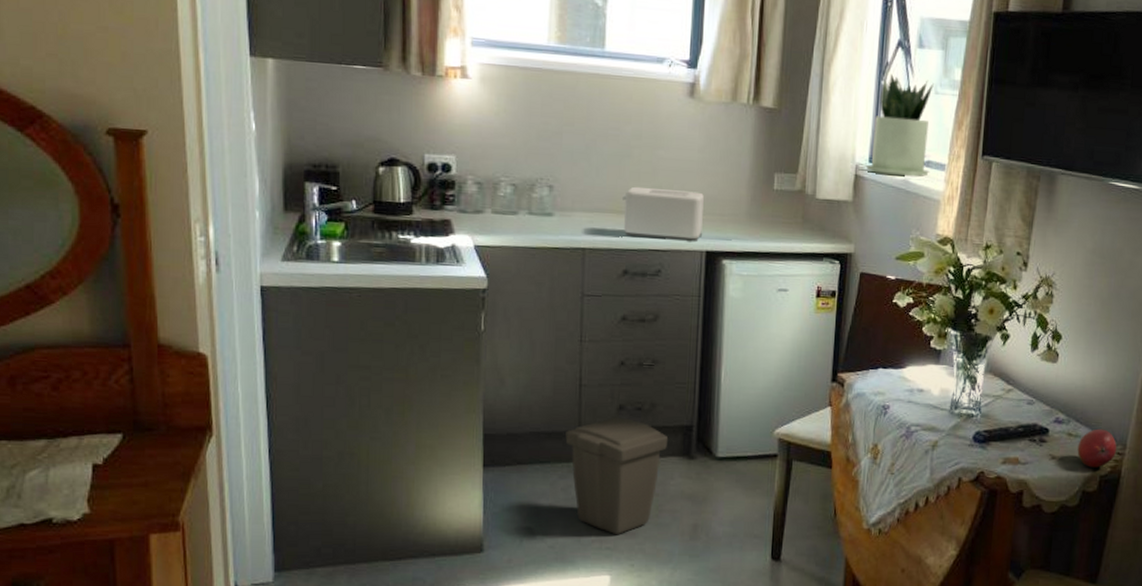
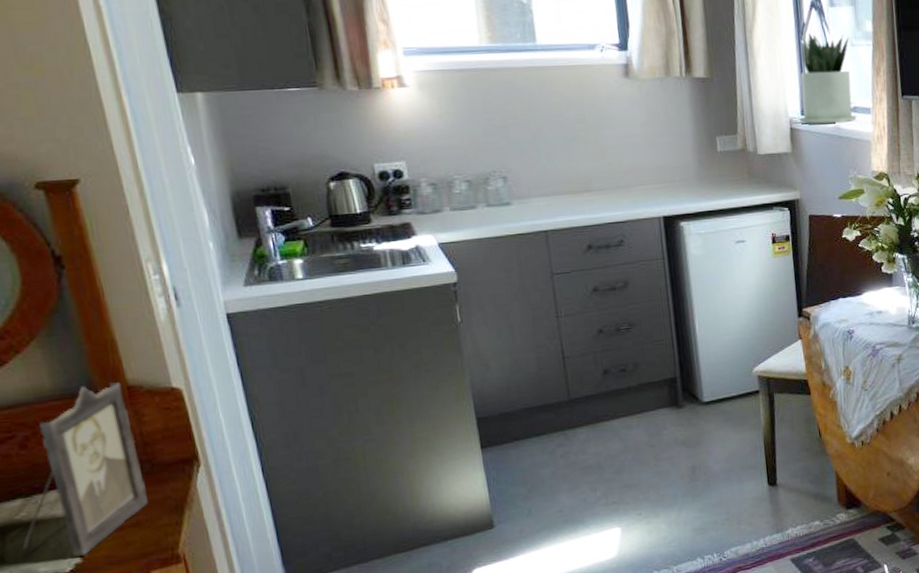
photo frame: none [39,337,159,507] -> present [22,382,148,557]
trash can: present [565,418,667,535] -> none [556,381,655,490]
toaster: present [623,186,704,243] -> none [576,163,657,214]

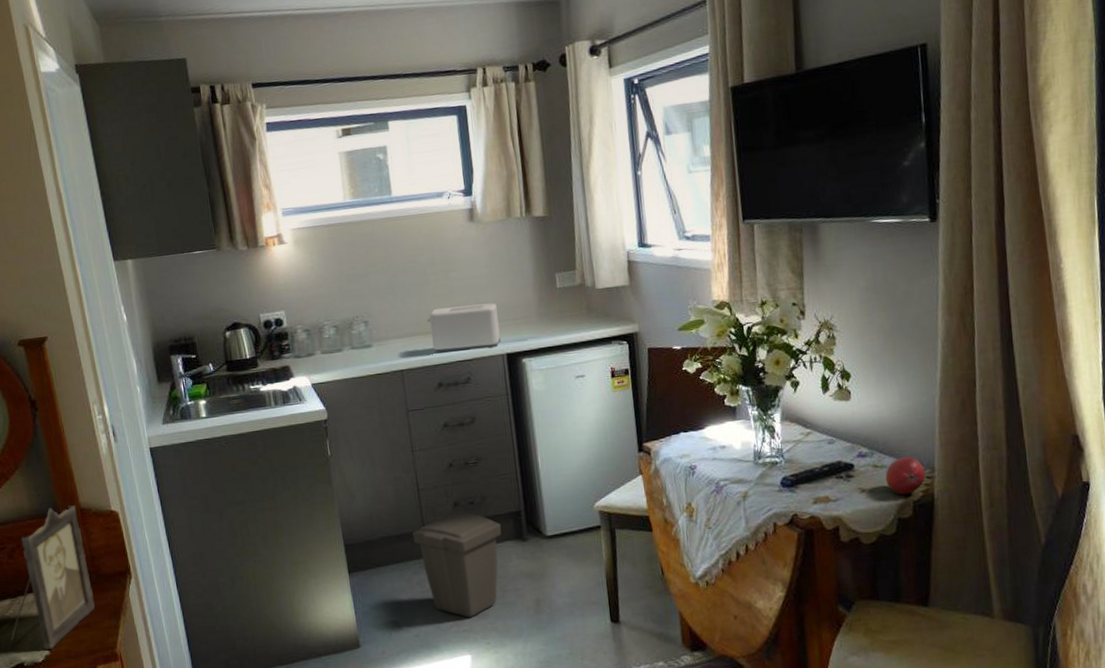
trash can: none [556,381,655,490] -> present [412,513,501,618]
toaster: none [576,163,657,214] -> present [427,303,501,354]
planter: present [798,33,858,125] -> none [636,162,697,256]

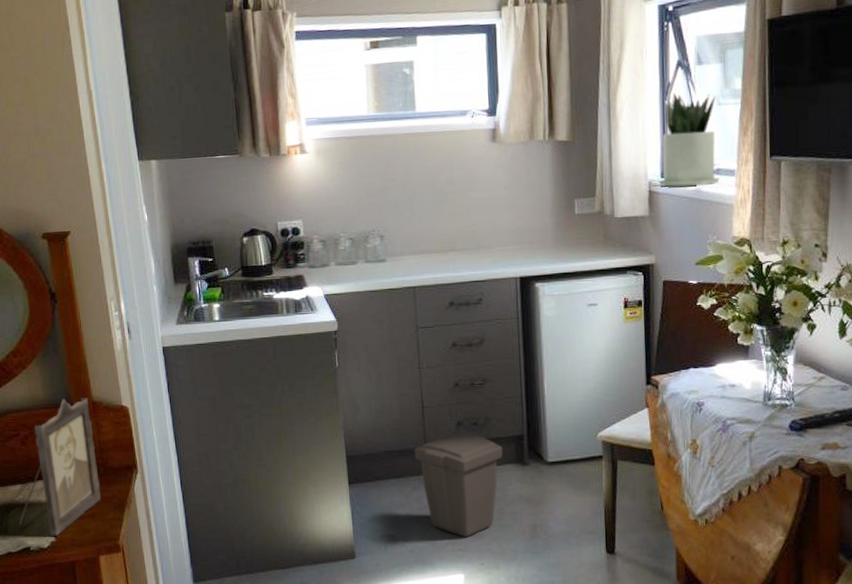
toaster: present [427,303,501,354] -> none [443,225,515,272]
planter: none [636,162,697,256] -> present [658,93,721,187]

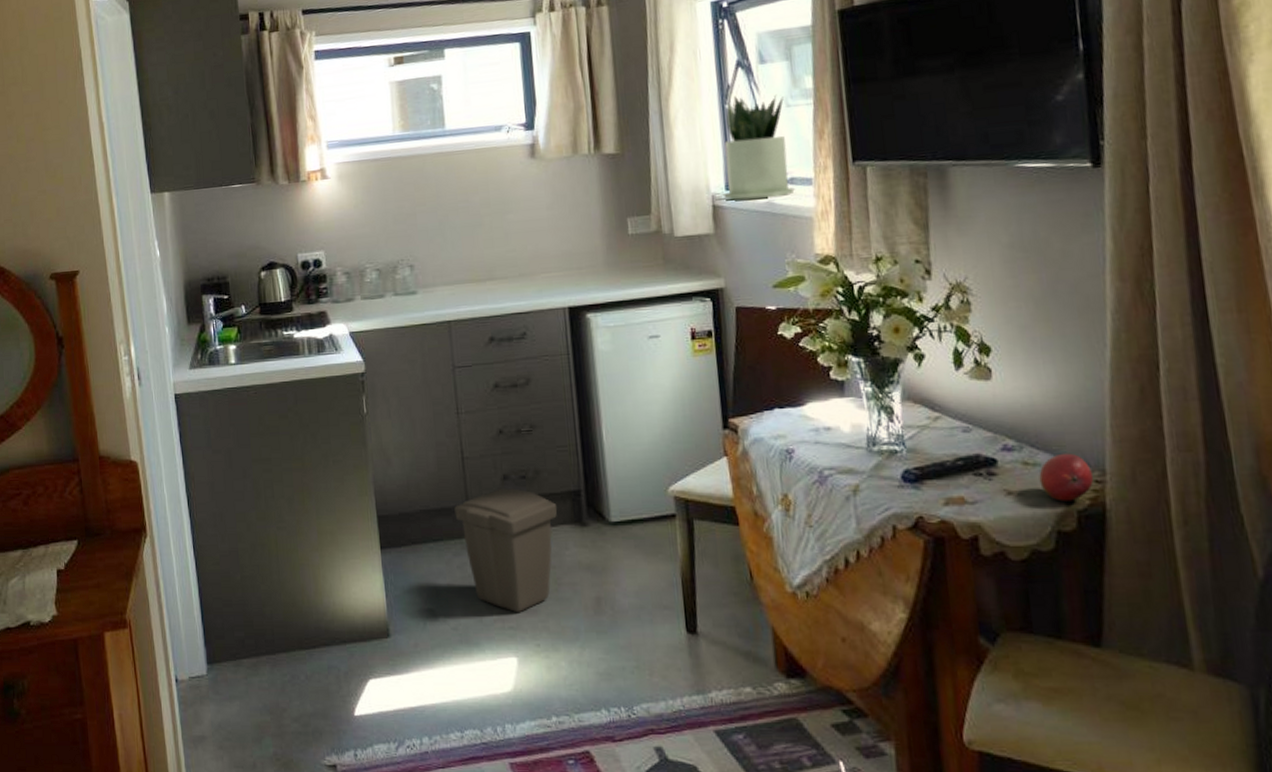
photo frame: present [19,398,101,536] -> none [19,452,107,609]

